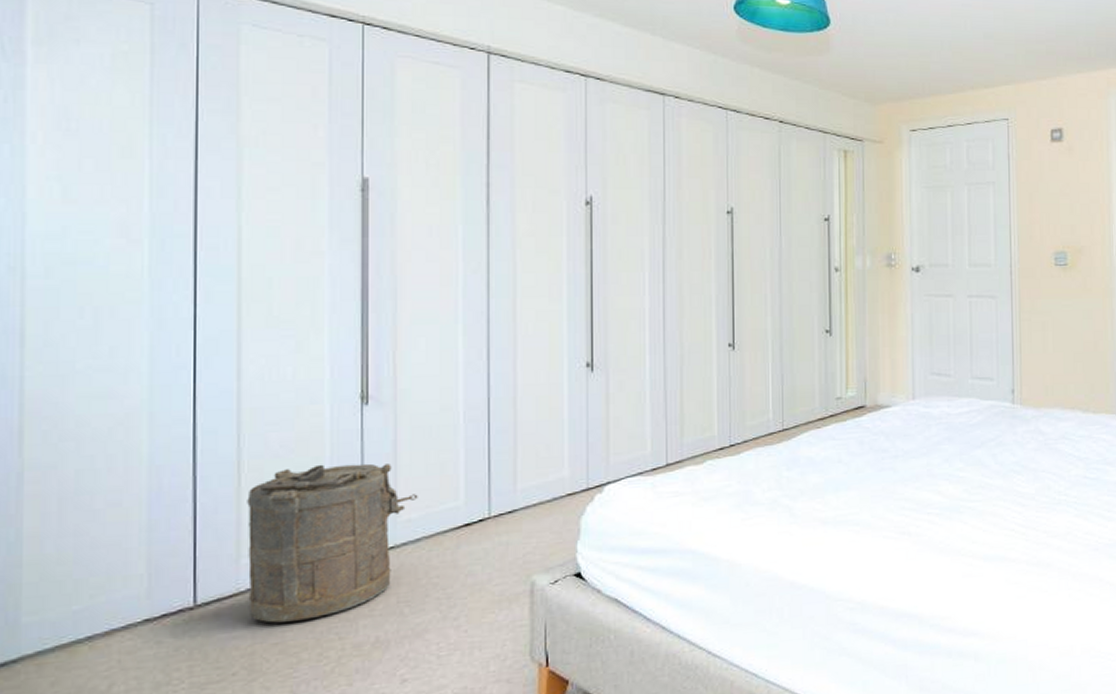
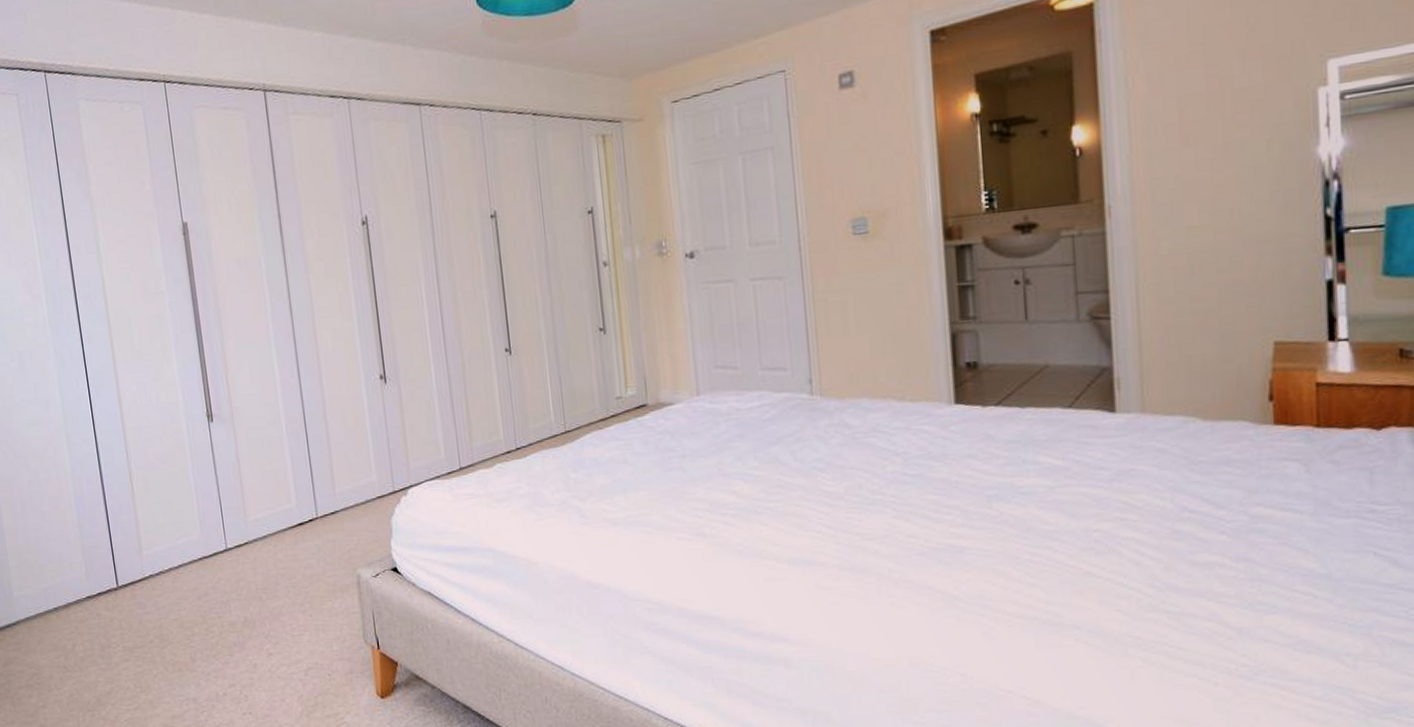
laundry hamper: present [247,463,418,623] -> none [139,472,261,603]

